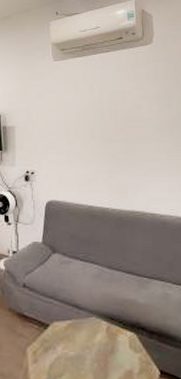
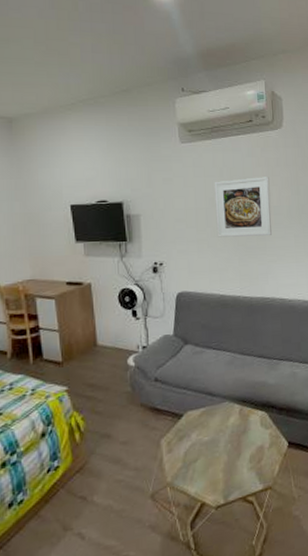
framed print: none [84,90,142,149] -> present [214,177,272,237]

